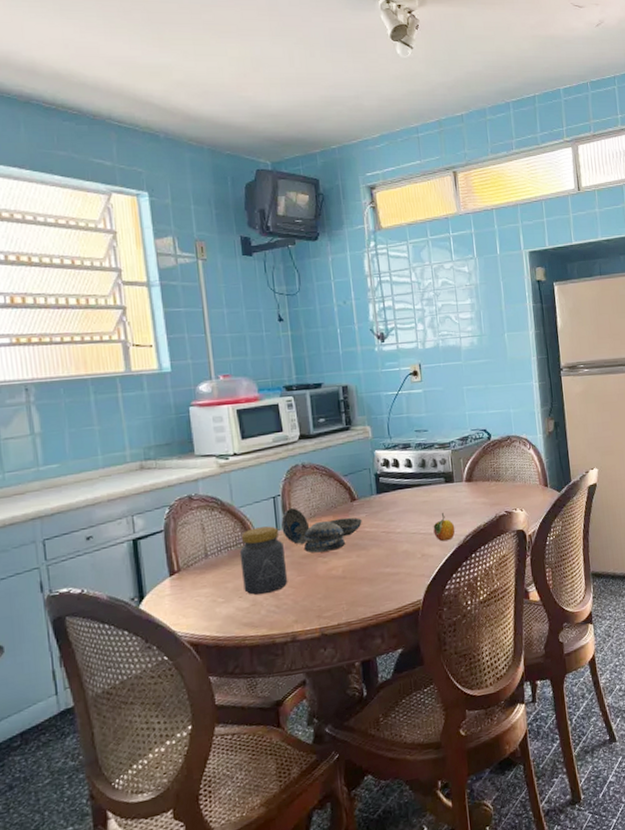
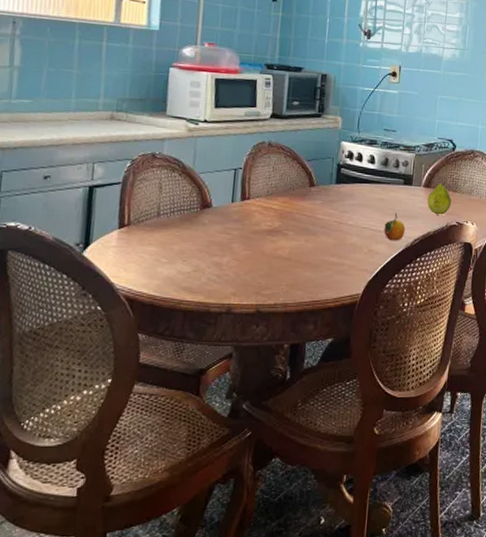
jar: present [239,526,288,595] -> none [189,196,236,261]
decorative bowl: present [281,508,362,553] -> none [237,183,317,231]
fruit: none [472,472,497,508] -> present [427,182,452,215]

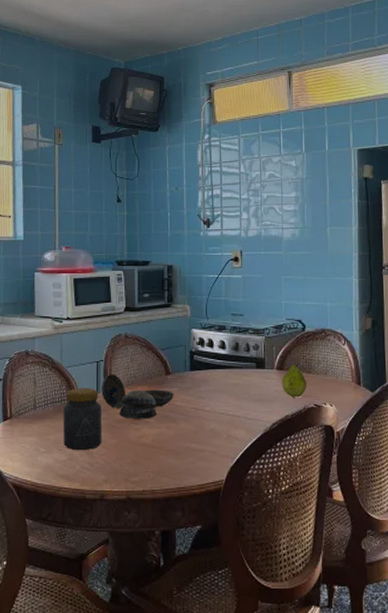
jar: none [189,196,236,261] -> present [63,388,102,450]
decorative bowl: none [237,183,317,231] -> present [101,374,174,419]
fruit: present [384,213,406,241] -> none [241,397,263,426]

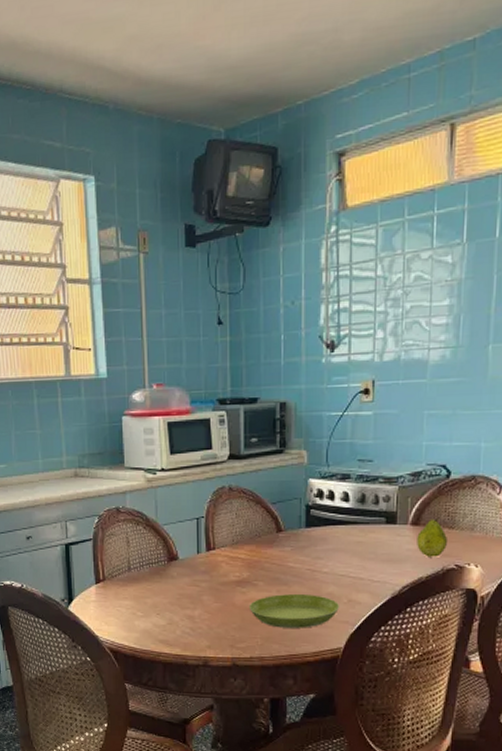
jar: present [63,388,102,450] -> none [160,548,205,614]
decorative bowl: present [101,374,174,419] -> none [203,532,286,581]
saucer: none [141,431,221,462] -> present [248,594,340,628]

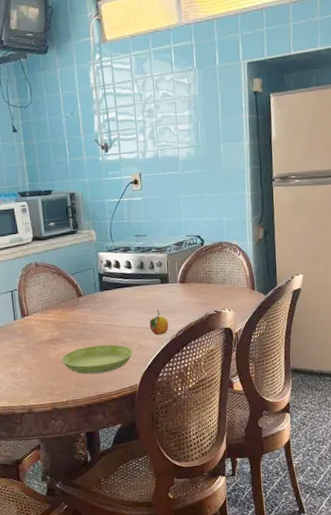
fruit: none [365,557,391,589] -> present [149,310,169,335]
fruit: present [417,517,448,557] -> none [185,275,208,307]

